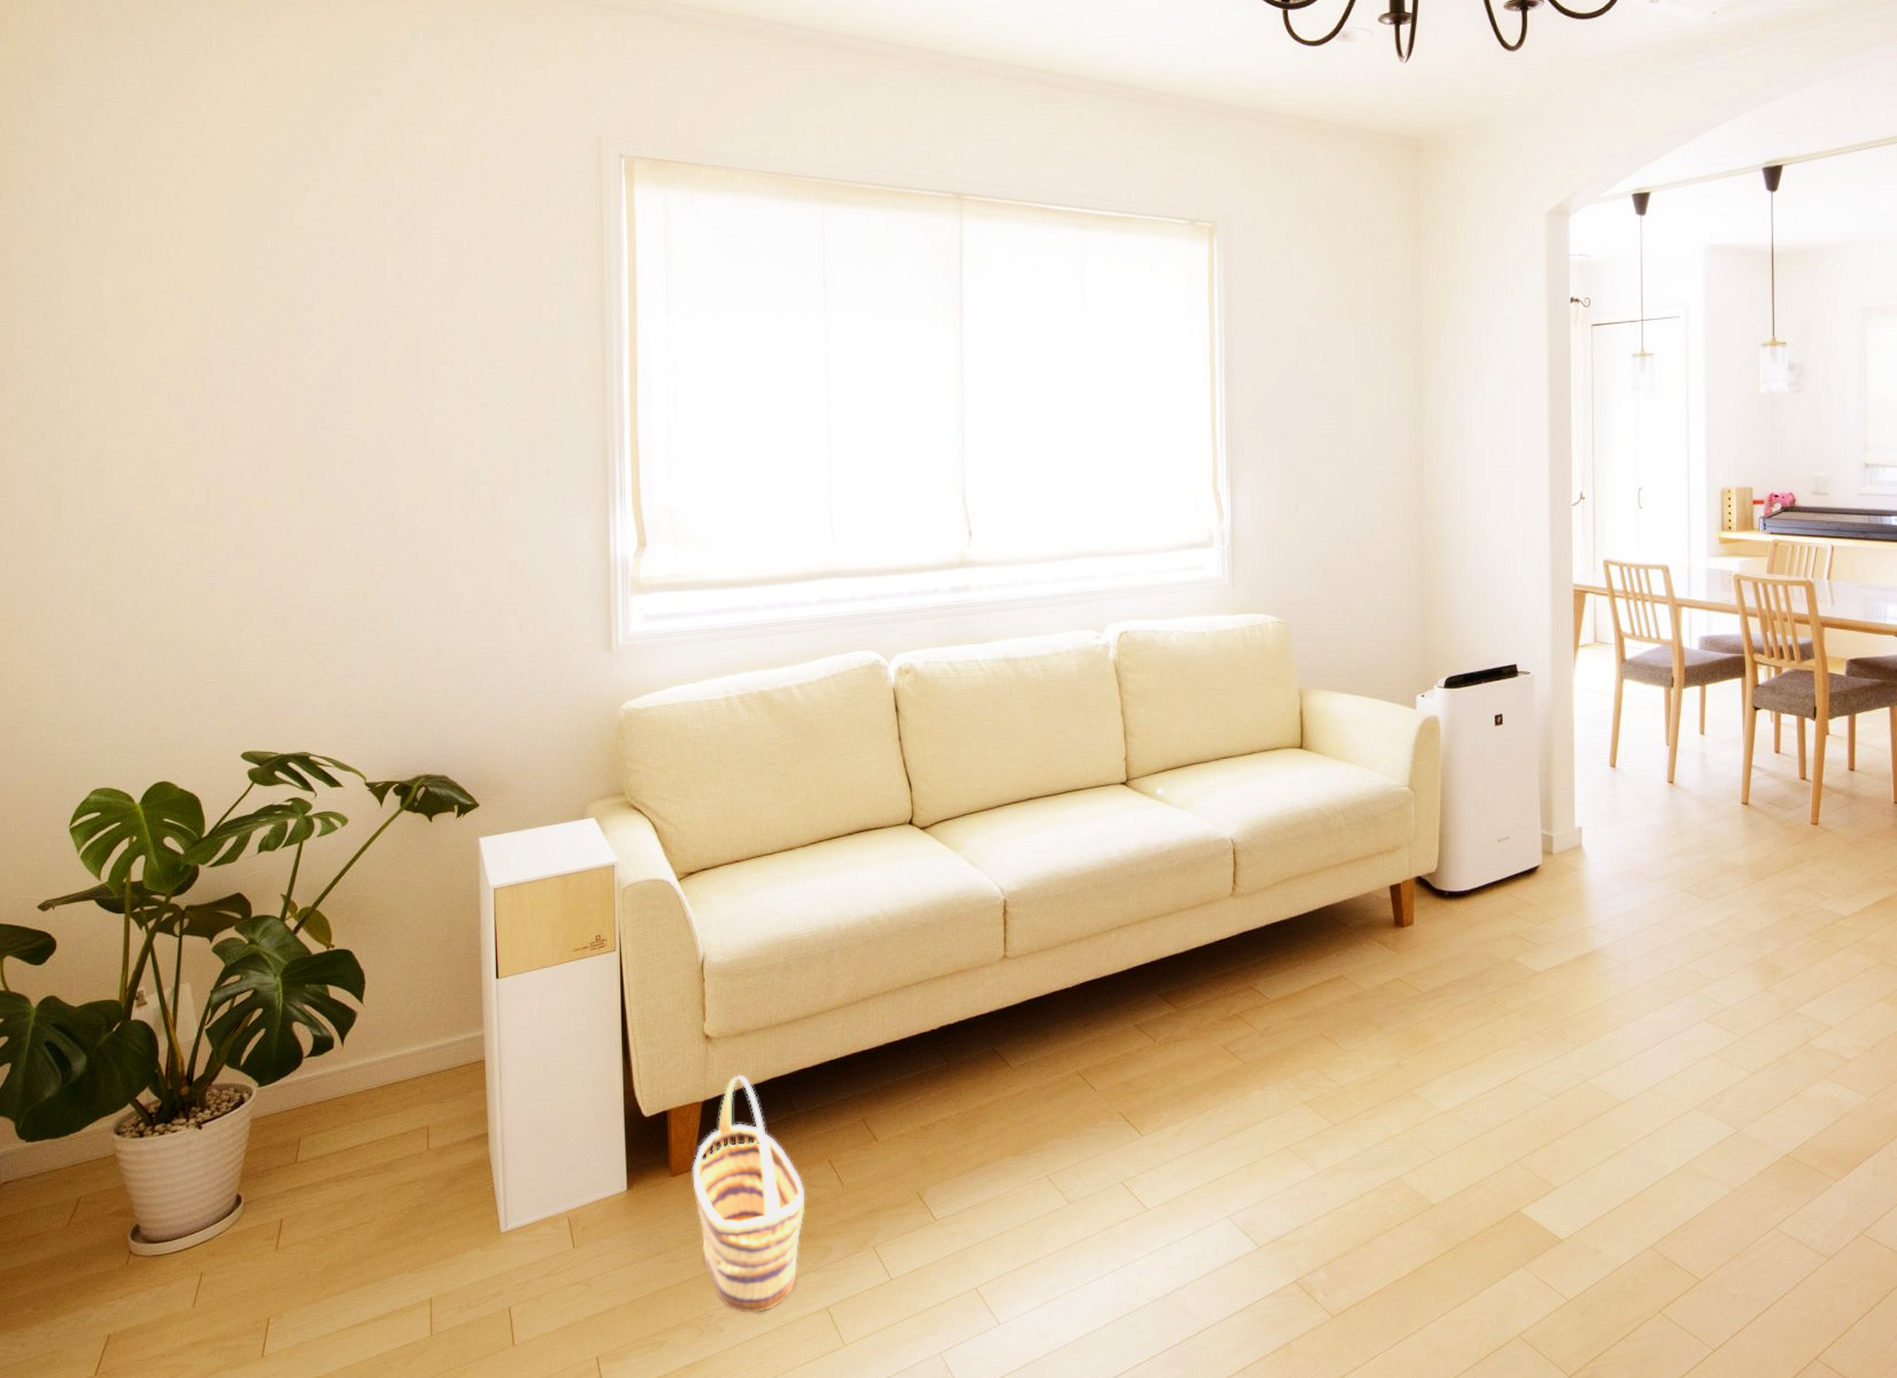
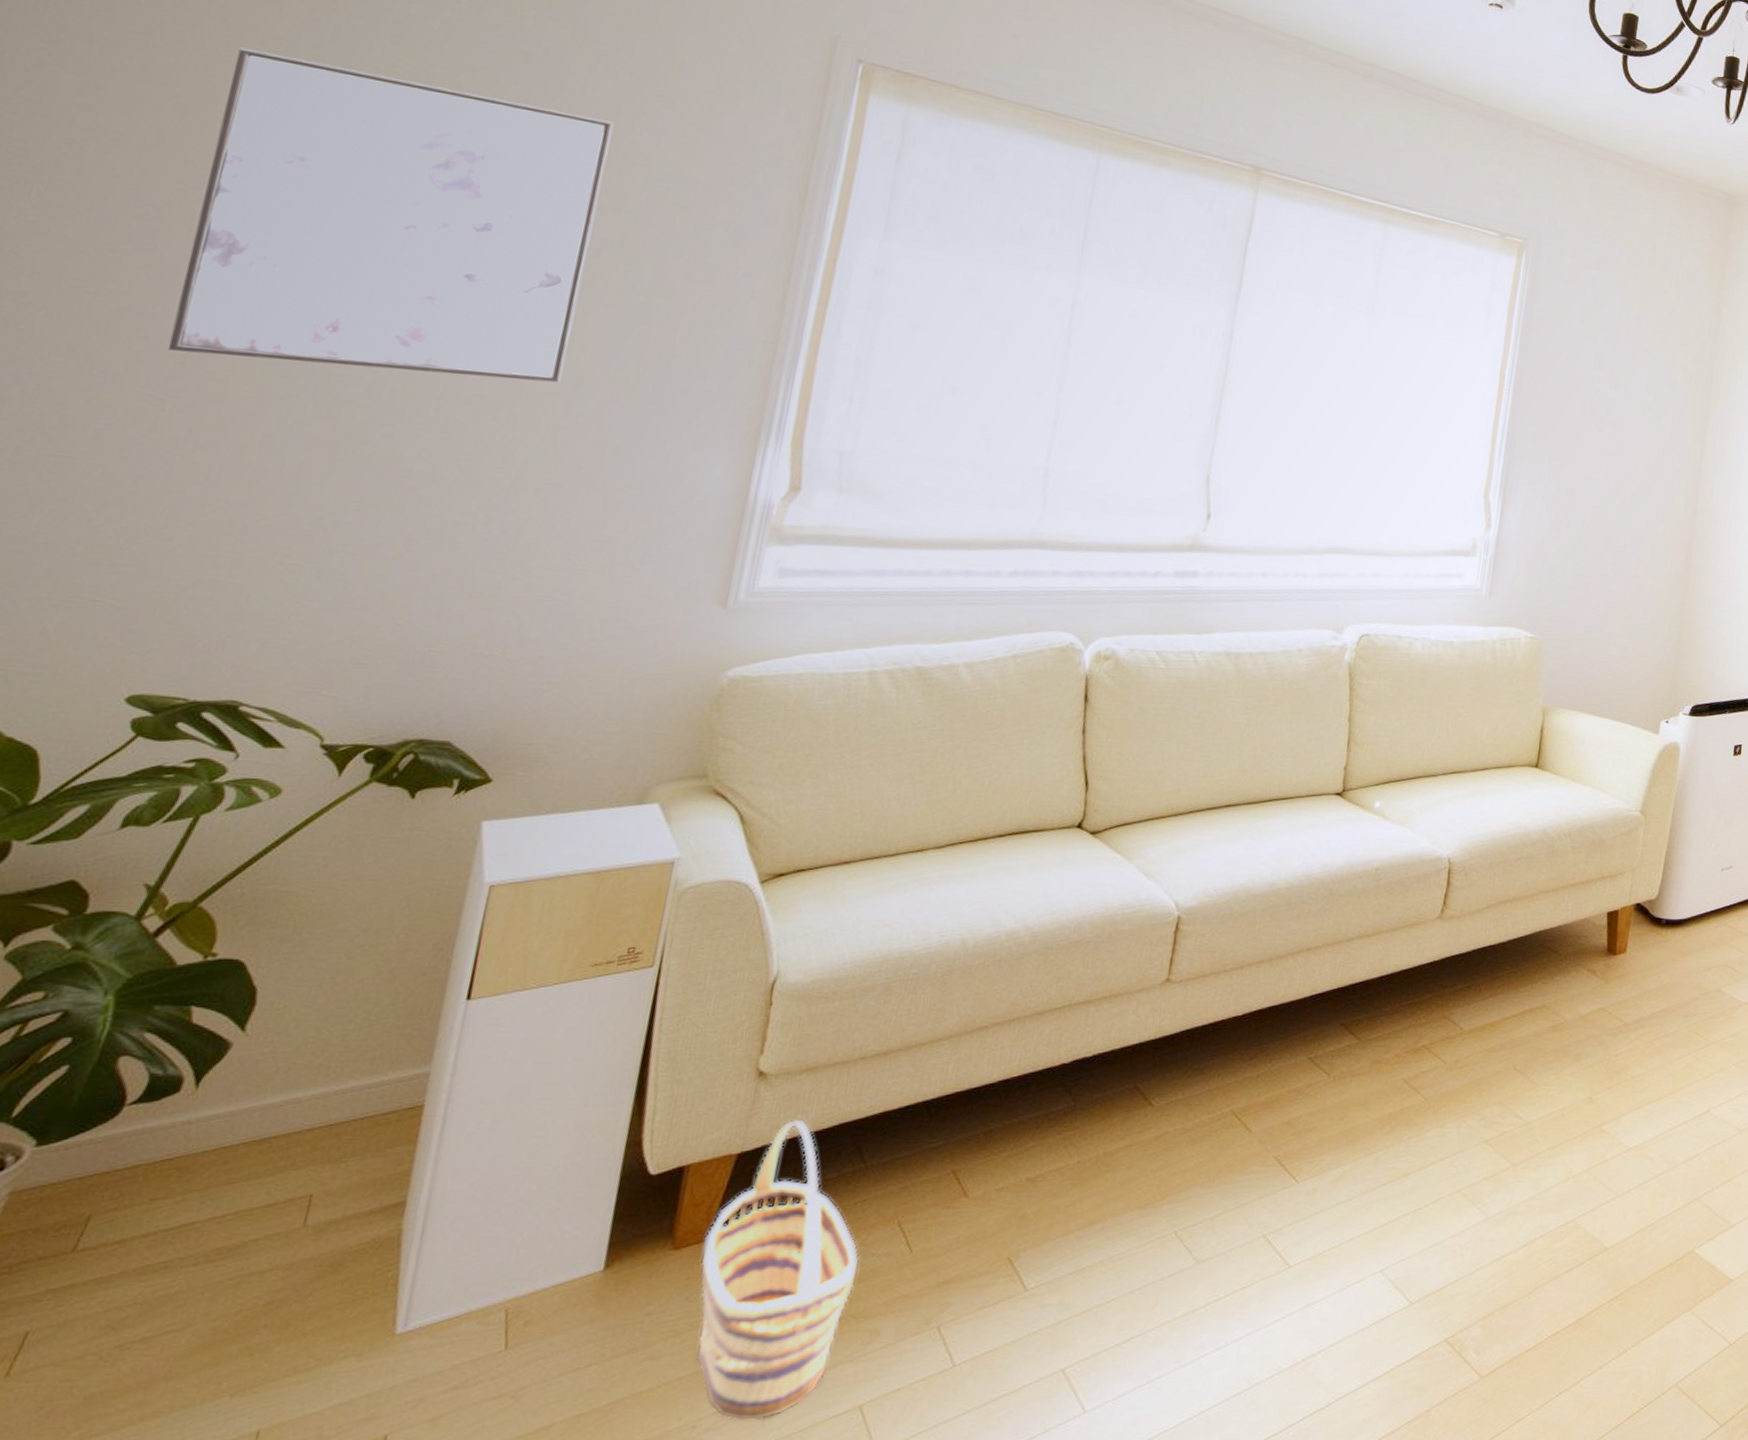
wall art: none [203,232,461,483] -> present [167,47,615,383]

